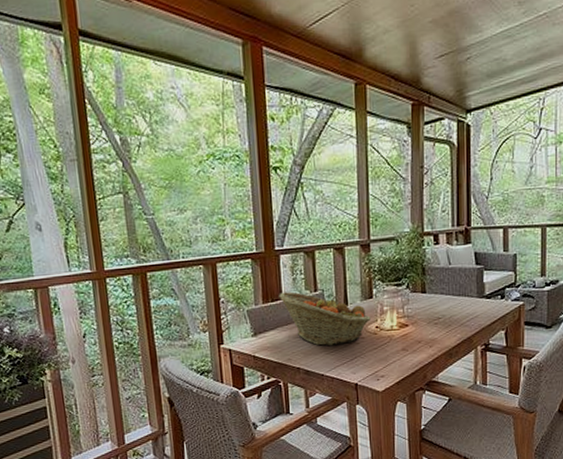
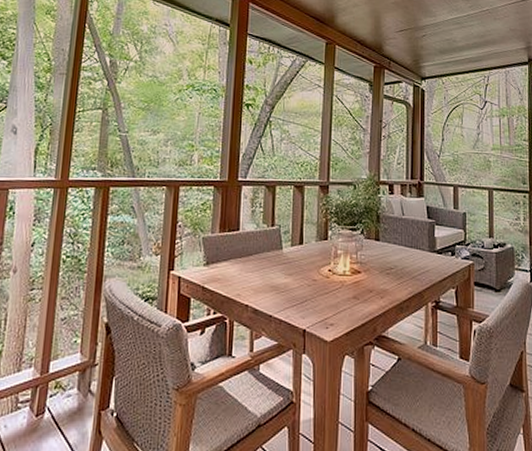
fruit basket: present [279,291,371,346] -> none [236,223,324,286]

